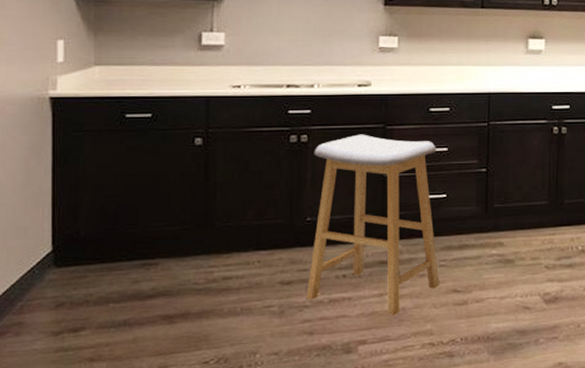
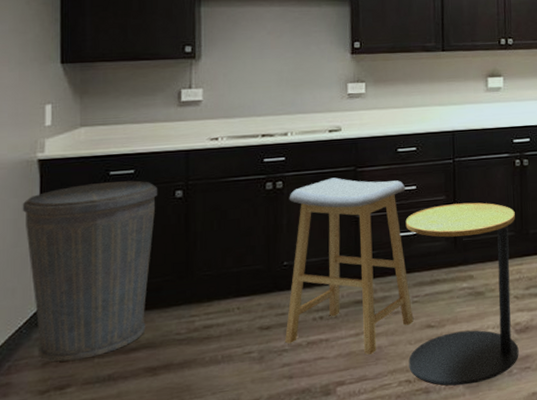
trash can: none [33,125,175,304] -> present [22,180,157,362]
side table: none [433,168,550,352] -> present [405,202,519,386]

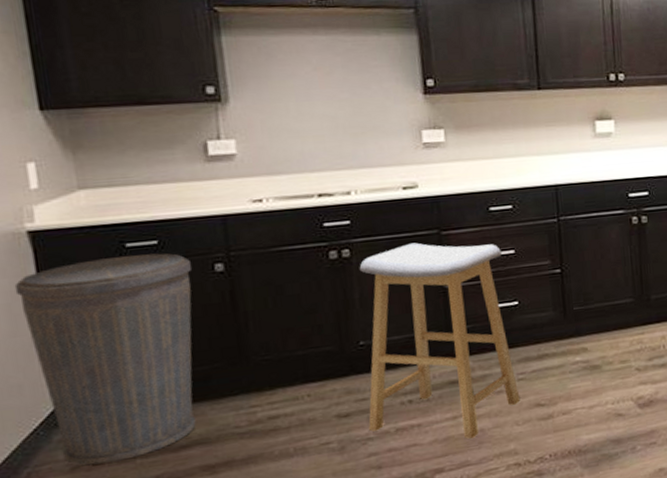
side table: present [405,202,519,386] -> none [504,266,643,467]

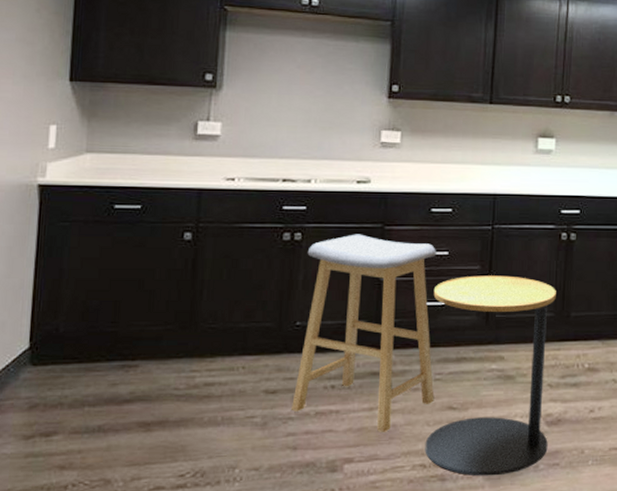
trash can: present [14,253,196,465] -> none [17,216,165,406]
side table: none [504,266,643,467] -> present [425,275,556,476]

